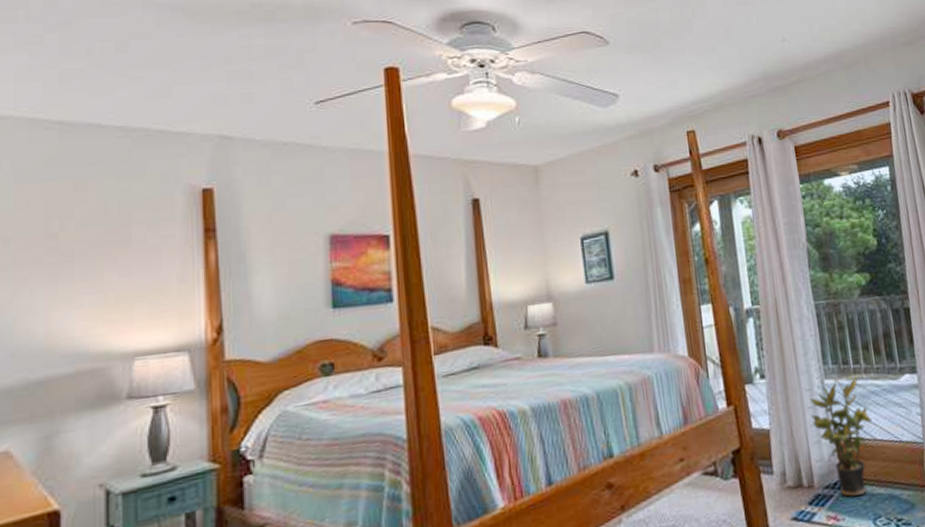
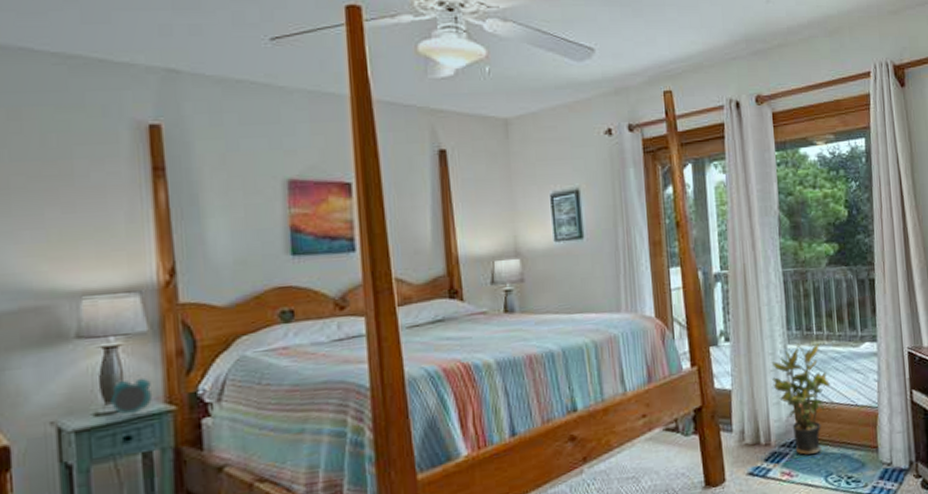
alarm clock: none [157,431,198,480] -> present [110,373,153,420]

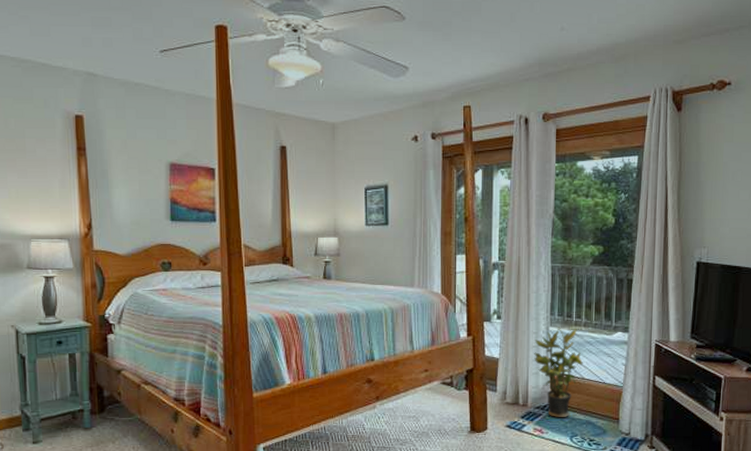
alarm clock: present [110,373,153,420] -> none [49,297,76,329]

